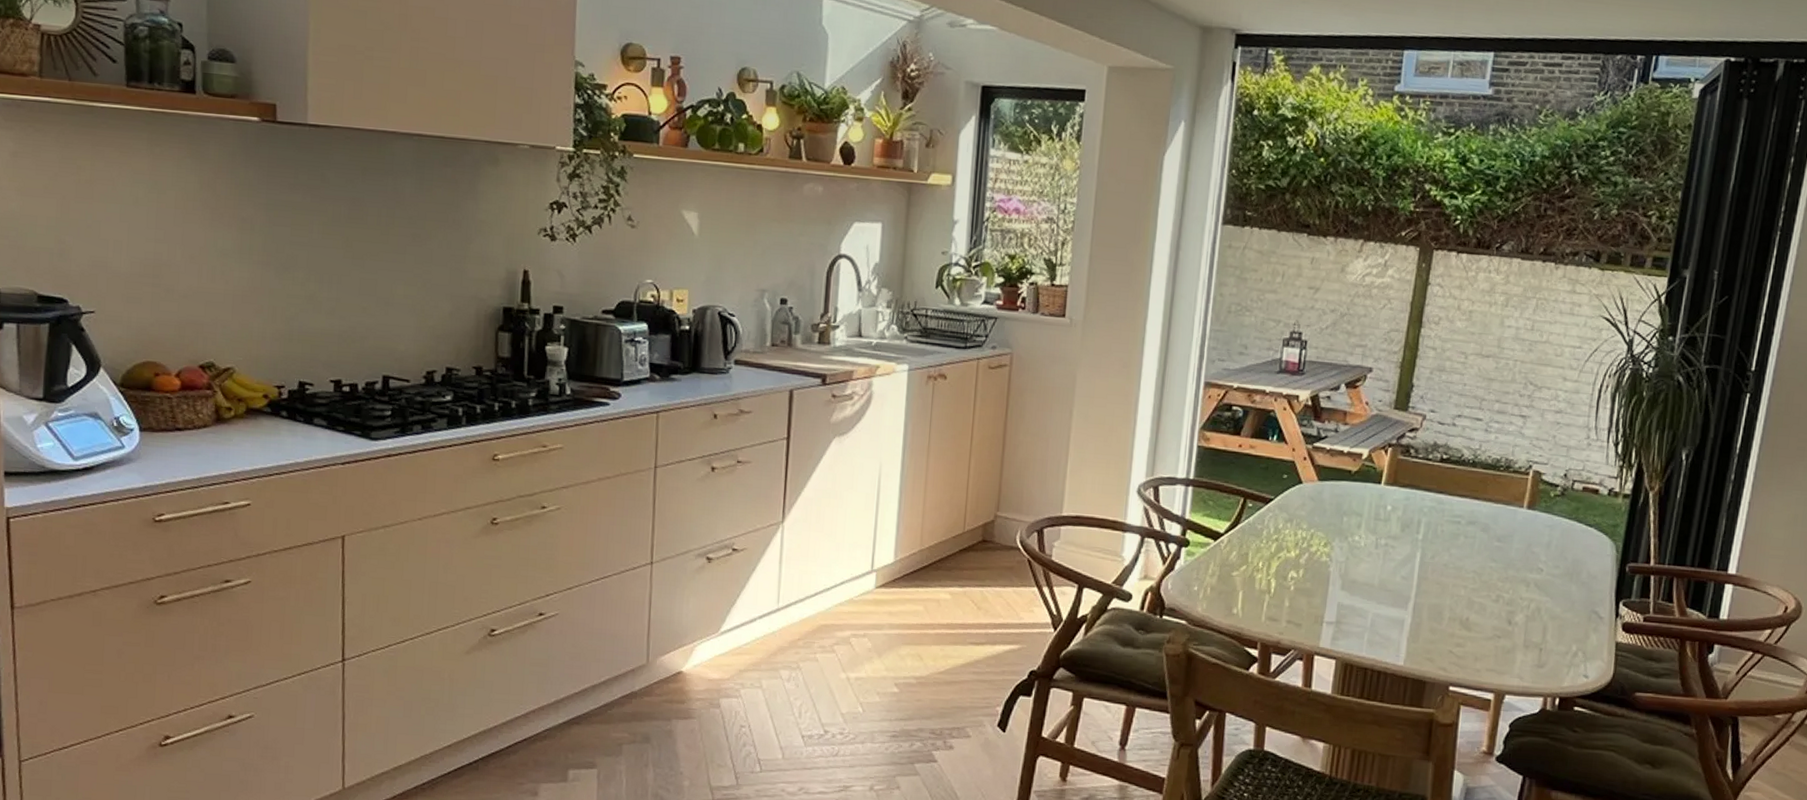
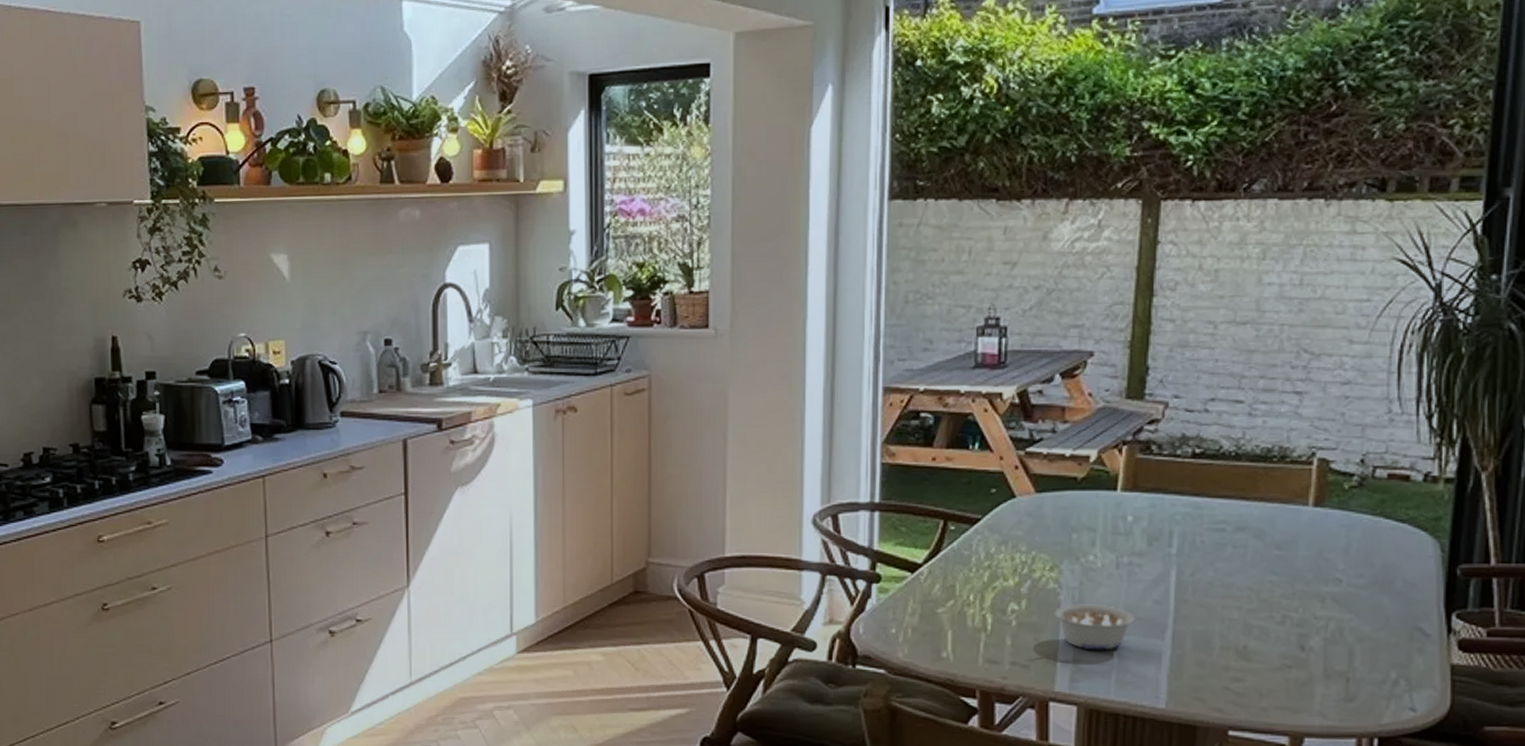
legume: none [1323,575,1387,615] -> present [1052,604,1136,650]

